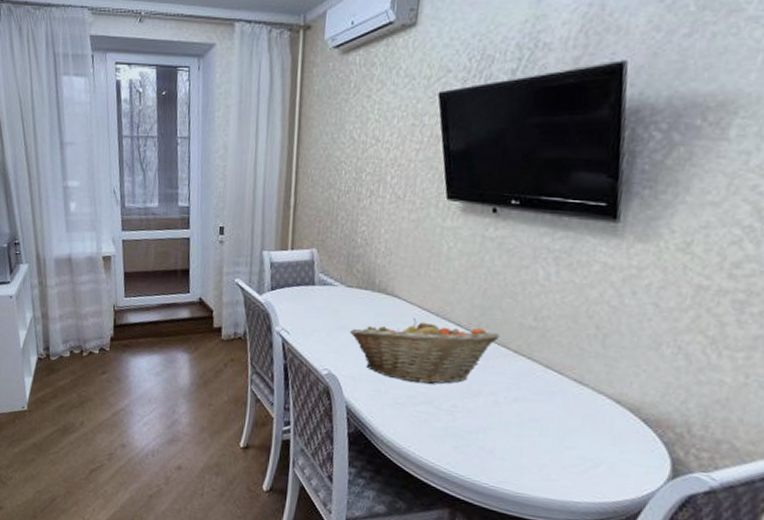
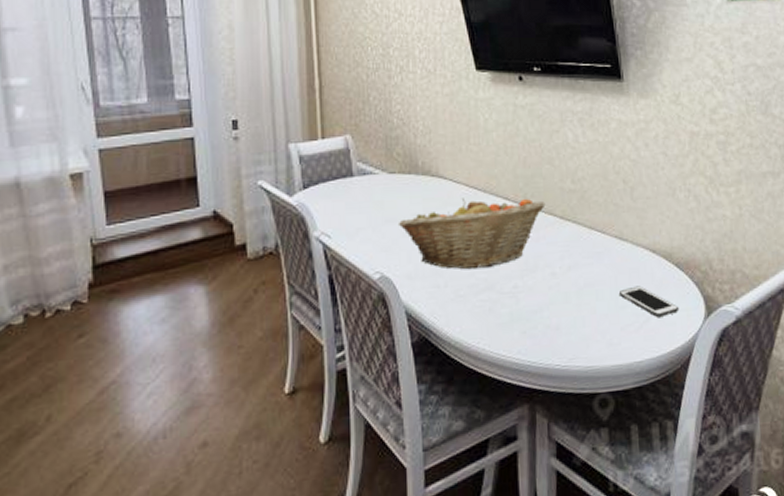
cell phone: none [566,431,638,467] -> present [618,286,680,317]

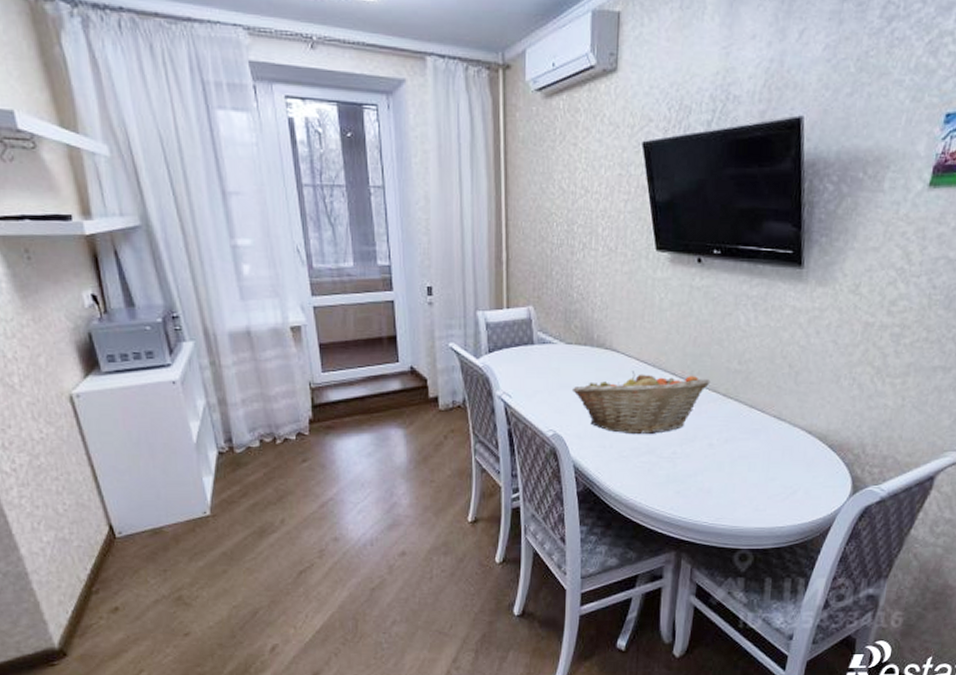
cell phone: present [618,286,680,317] -> none [770,462,827,490]

